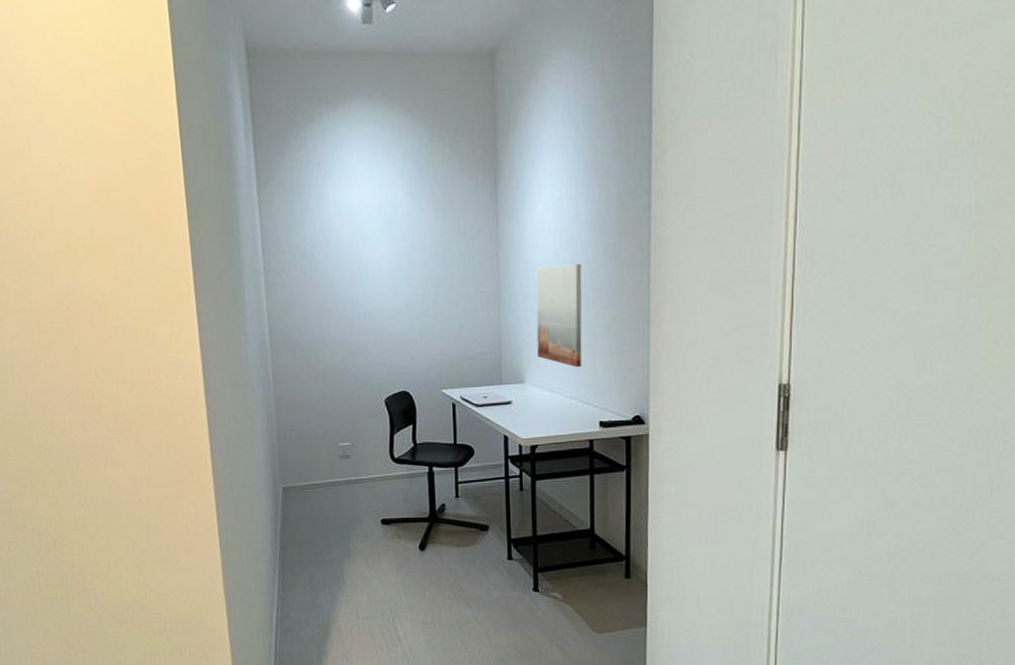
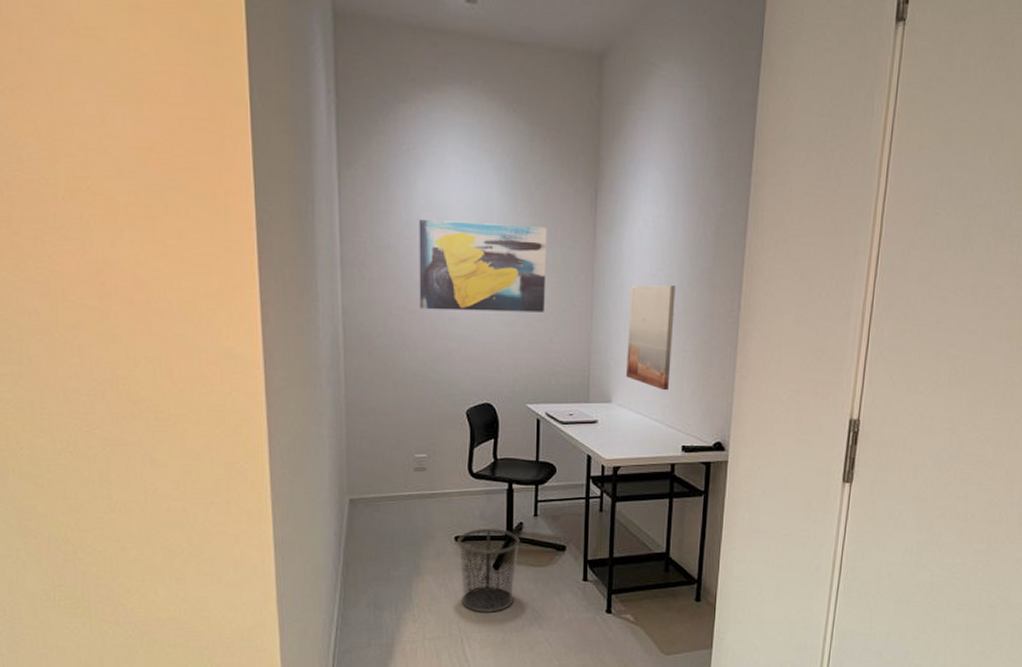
wall art: none [331,220,453,308] -> present [419,219,547,313]
waste bin: none [383,511,443,592] -> present [456,529,520,612]

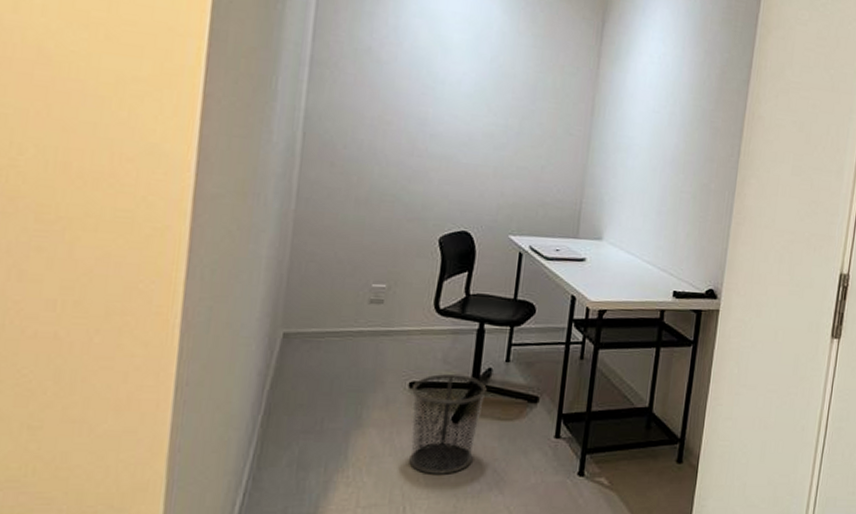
wall art: present [419,219,547,313] -> none [397,25,549,139]
wall art: present [626,285,676,391] -> none [620,120,678,232]

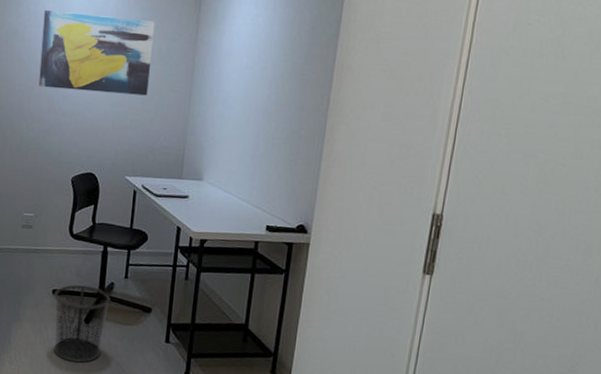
wall art: none [397,25,549,139] -> present [38,9,155,96]

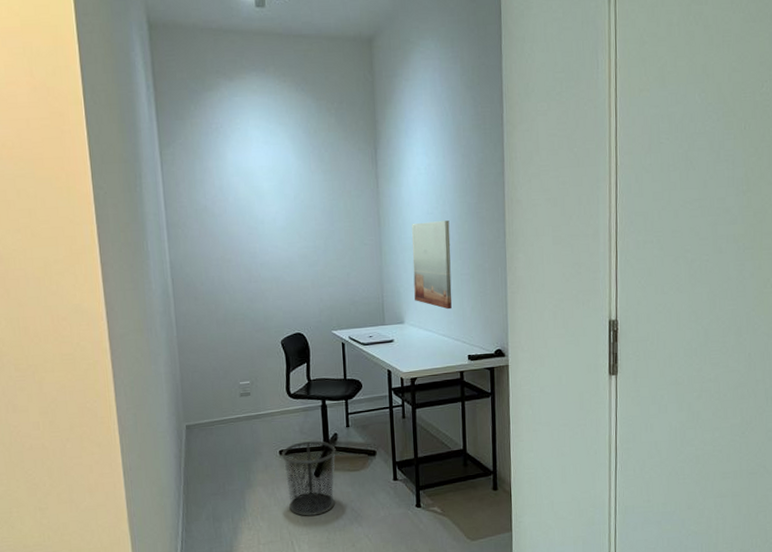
wall art: present [38,9,155,96] -> none [230,181,341,259]
wall art: none [218,76,269,174] -> present [412,221,452,310]

